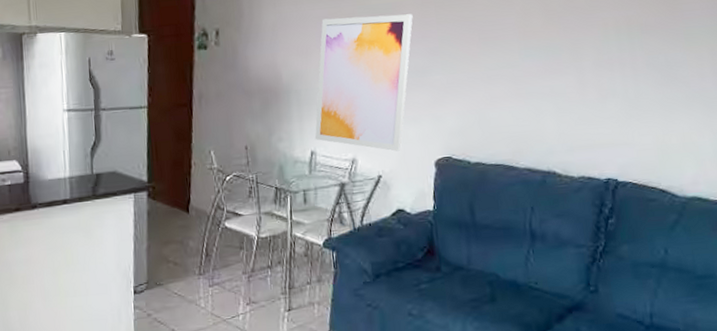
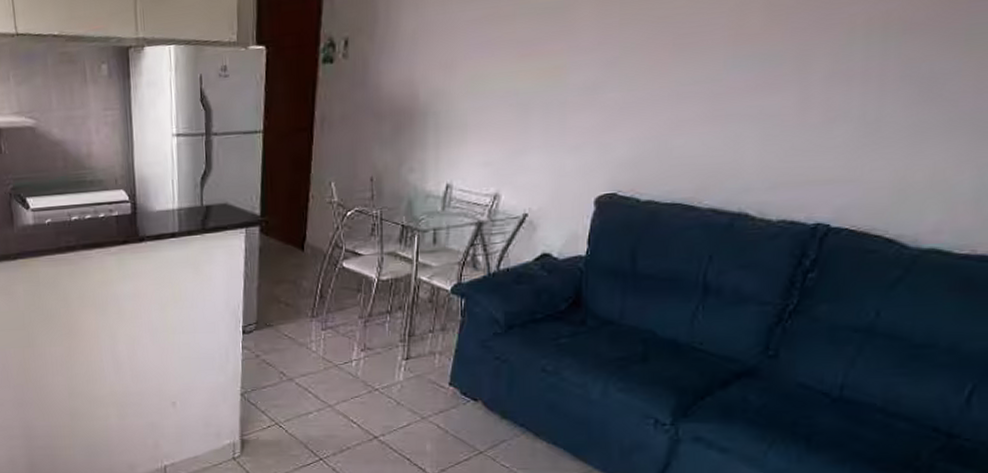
wall art: present [314,14,413,152] -> none [452,14,590,186]

